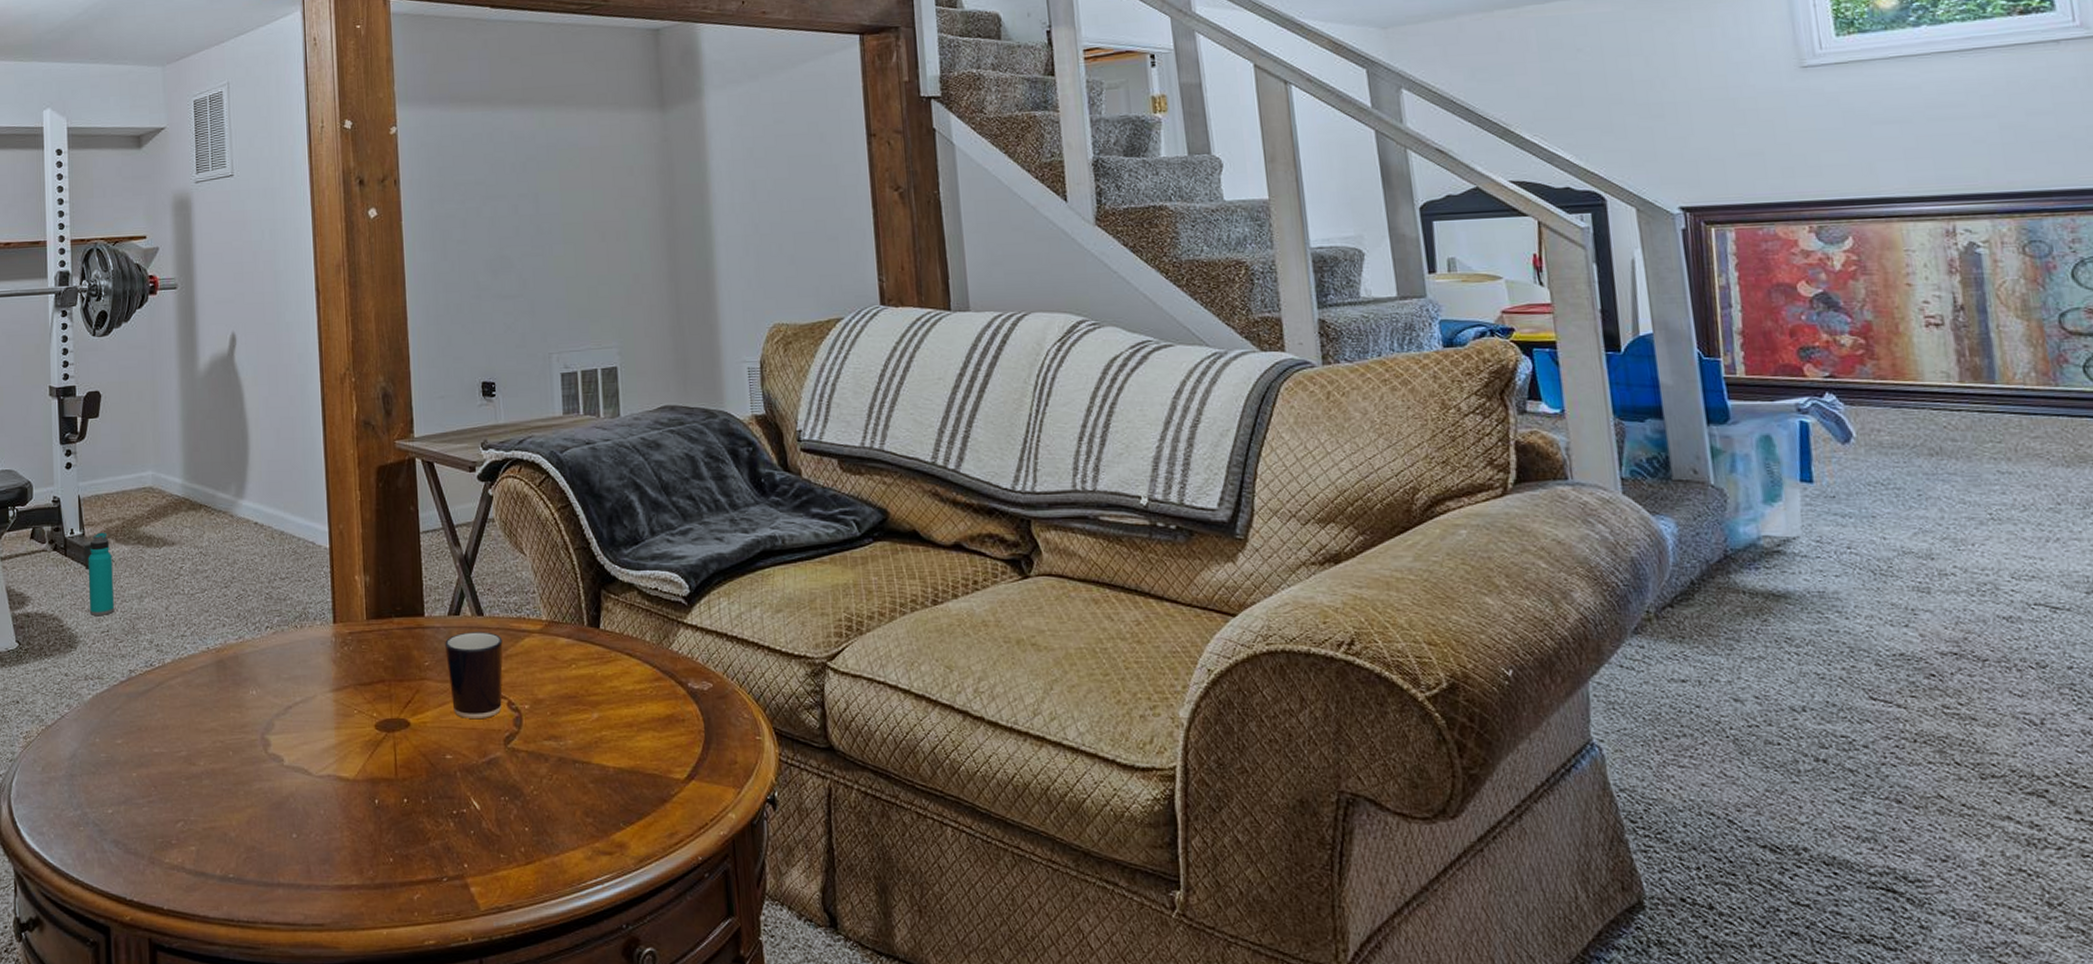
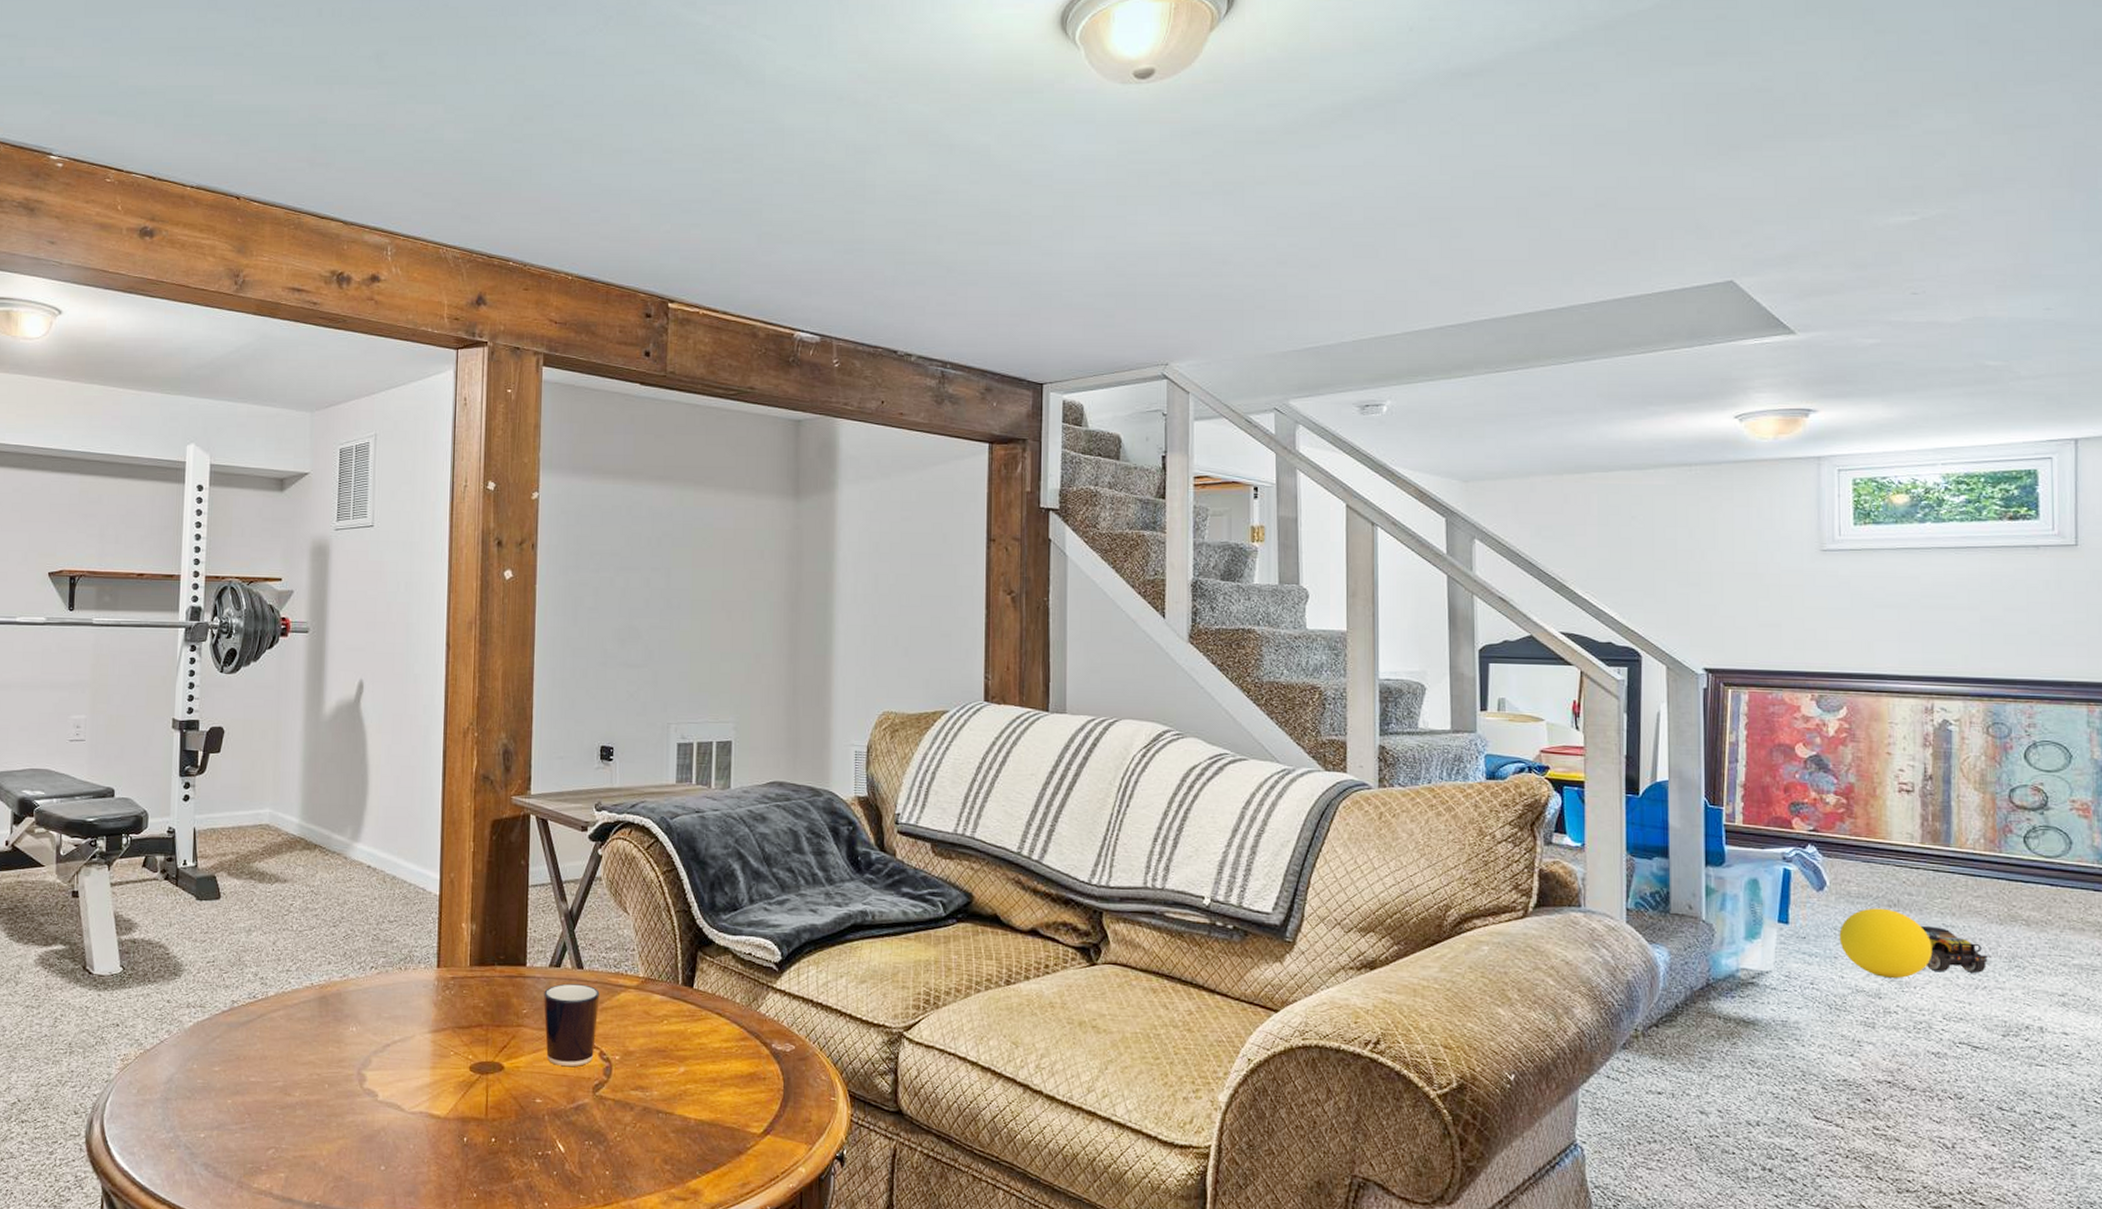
water bottle: present [87,532,114,615] -> none [197,865,223,946]
ball: none [1874,458,1990,537] -> present [1837,908,1933,979]
toy truck: none [1970,474,2058,525] -> present [1920,925,1988,973]

